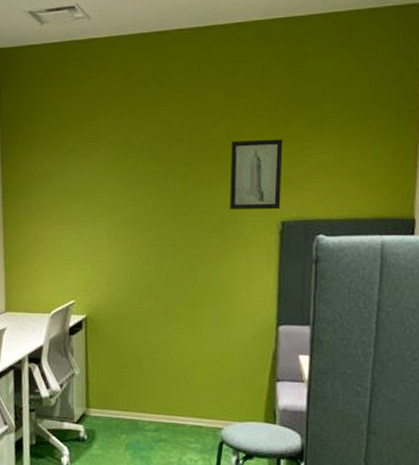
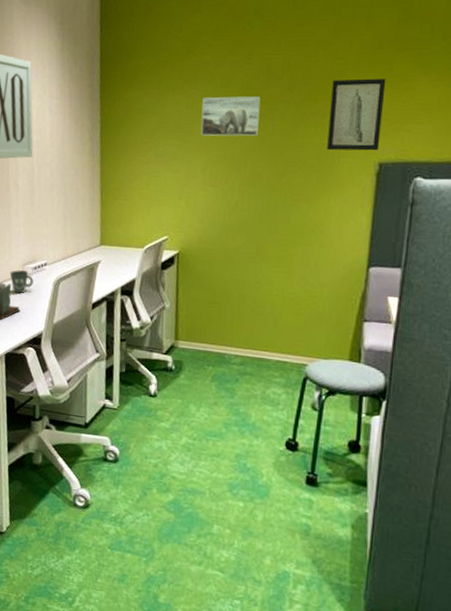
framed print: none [104,158,162,198] -> present [201,96,261,136]

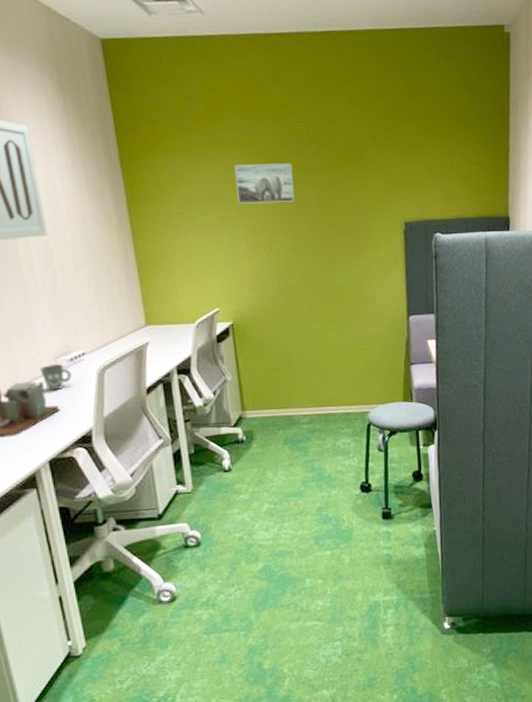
wall art: present [327,78,386,151] -> none [355,146,403,212]

